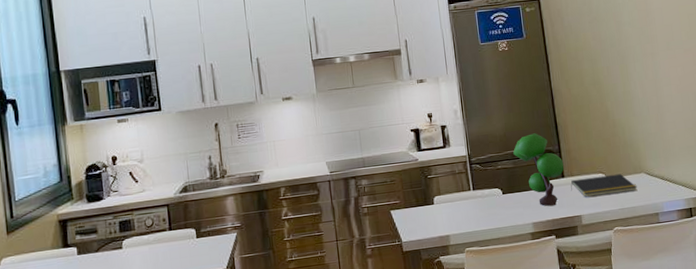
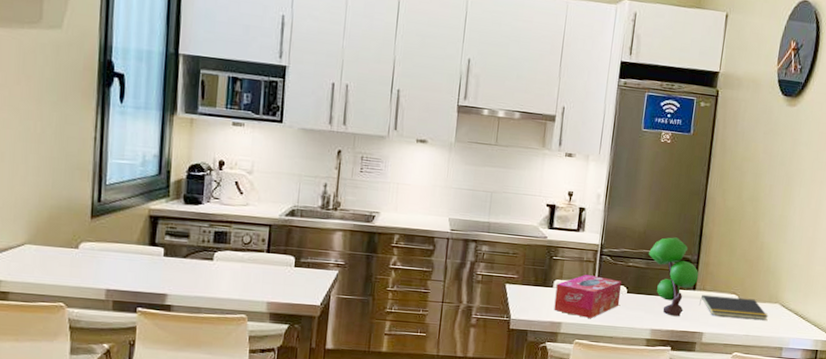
tissue box: none [437,184,498,226] -> present [554,274,621,318]

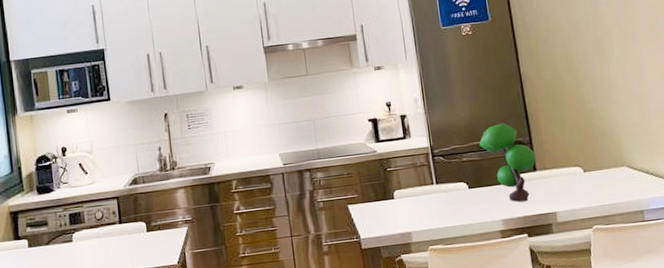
tissue box: present [554,274,621,318] -> none [397,177,464,223]
notepad: present [699,294,768,320] -> none [543,167,619,193]

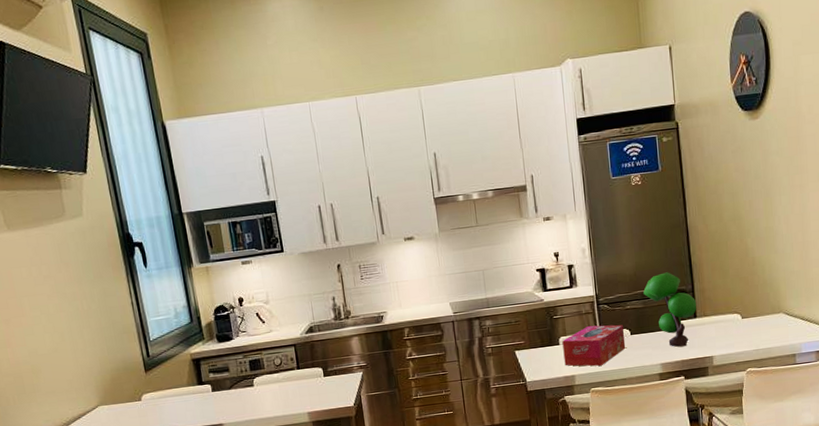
tissue box: none [397,177,464,223] -> present [562,324,626,366]

